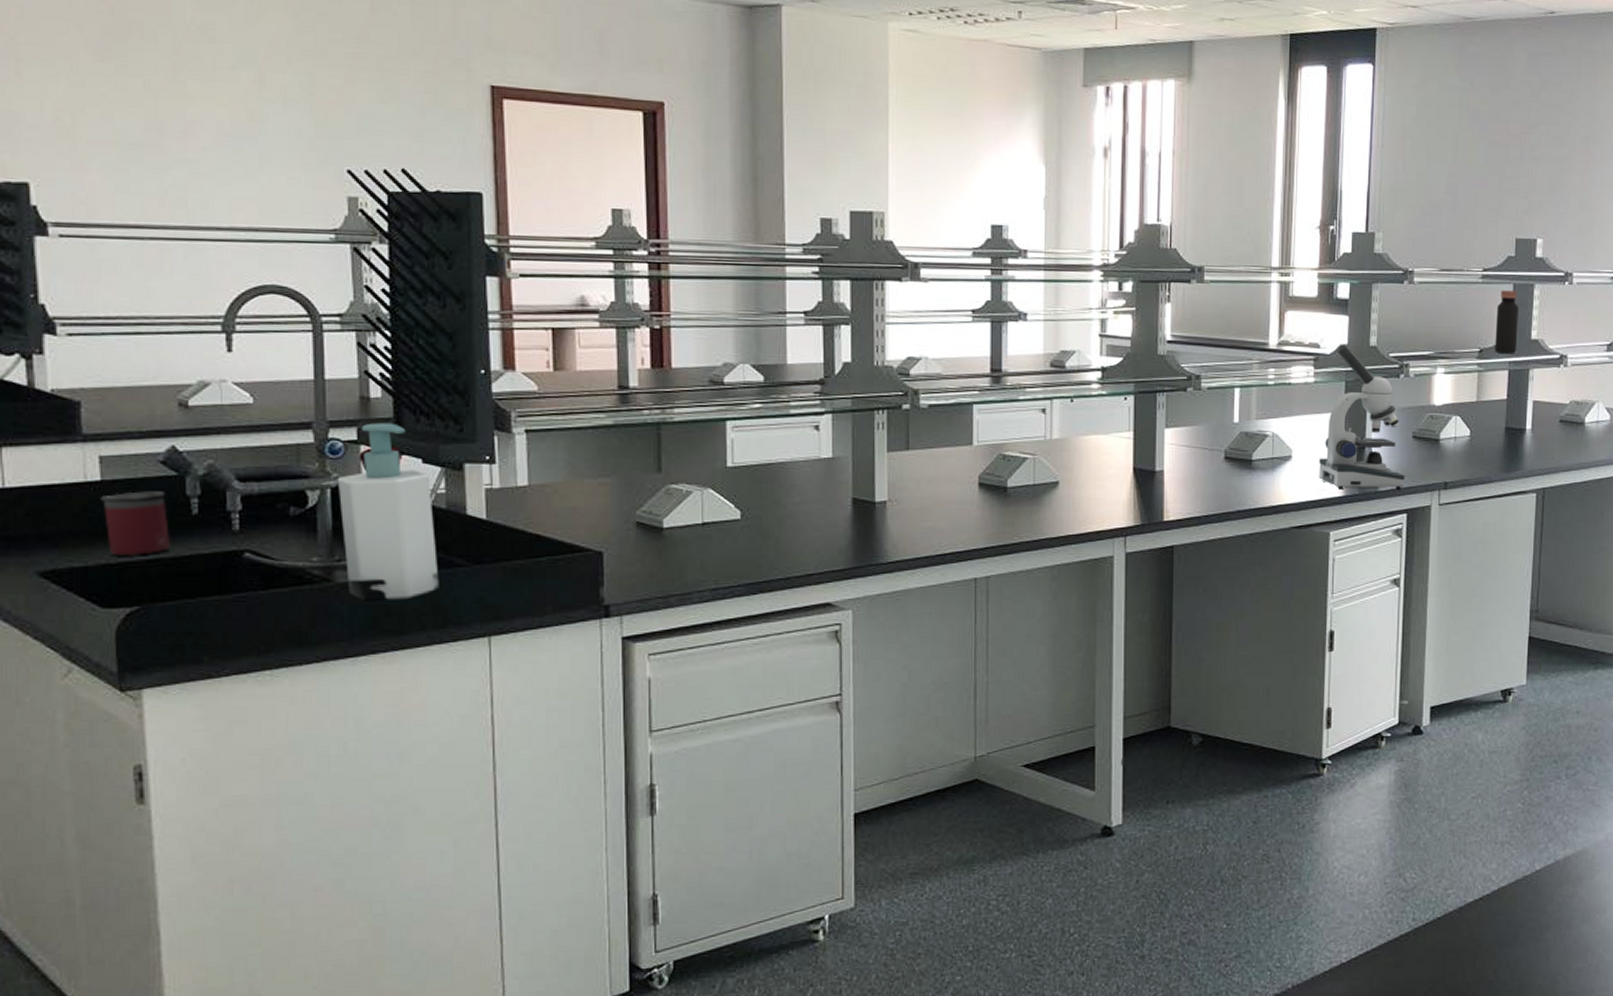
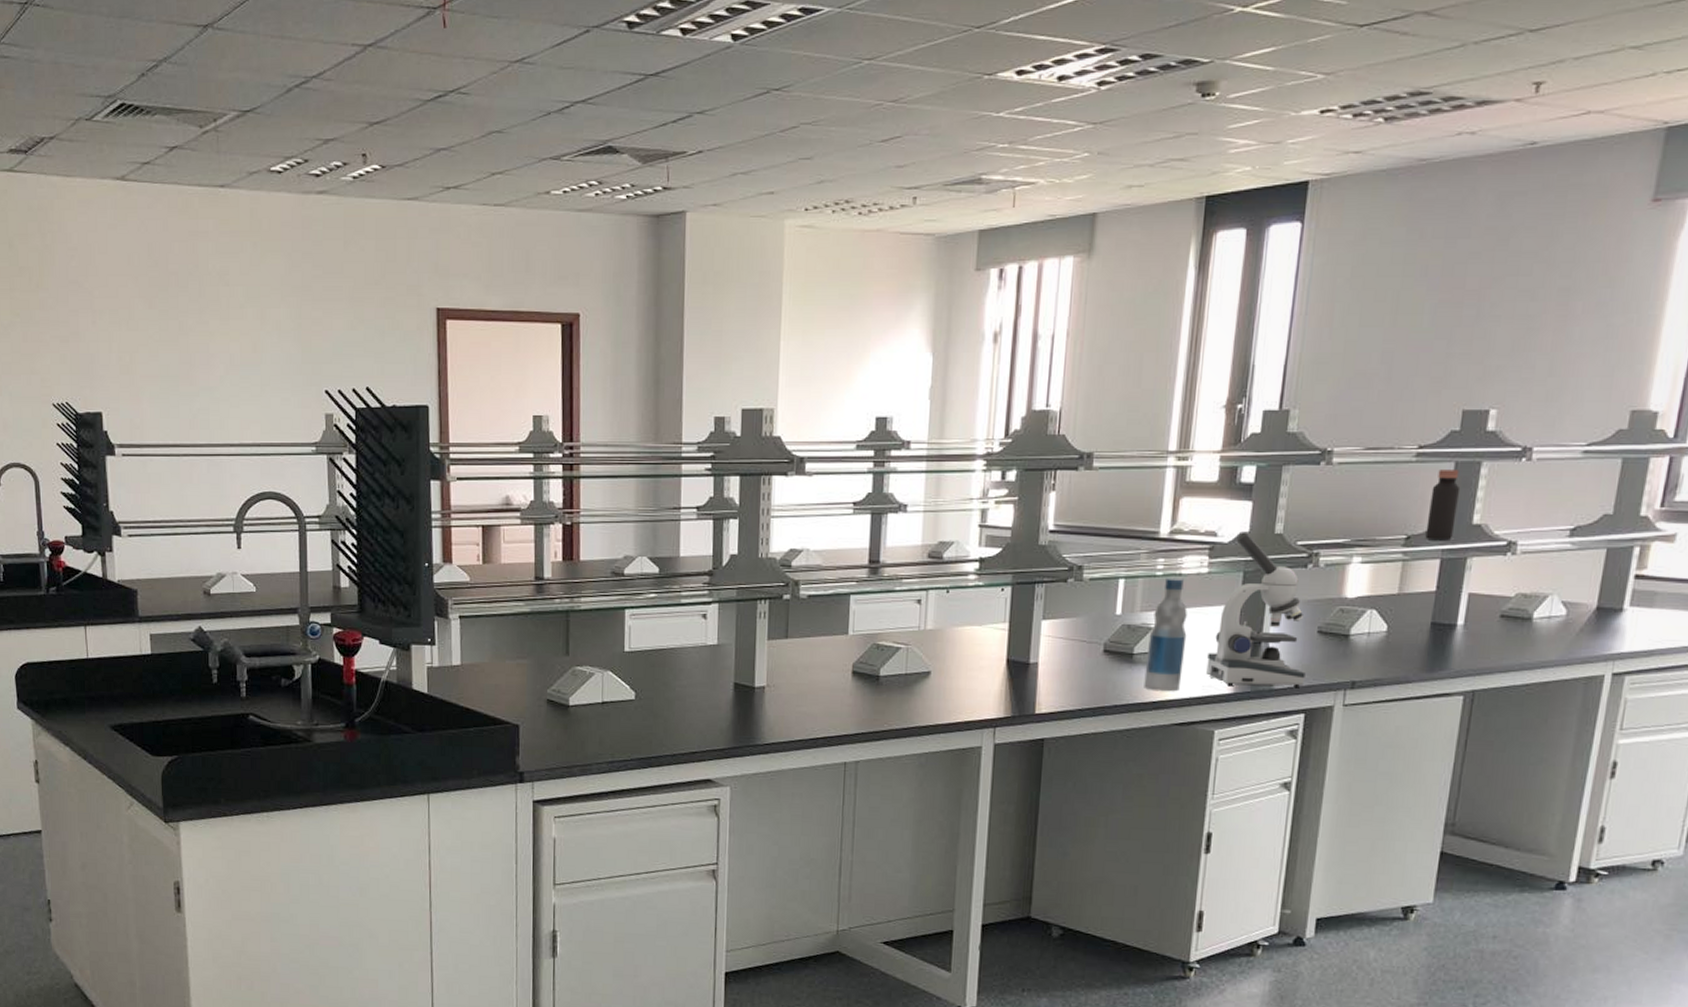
beverage cup: present [100,491,170,557] -> none [151,663,198,716]
soap bottle: present [338,422,439,602] -> none [317,609,391,760]
bottle: none [1263,387,1299,496] -> present [1144,577,1188,692]

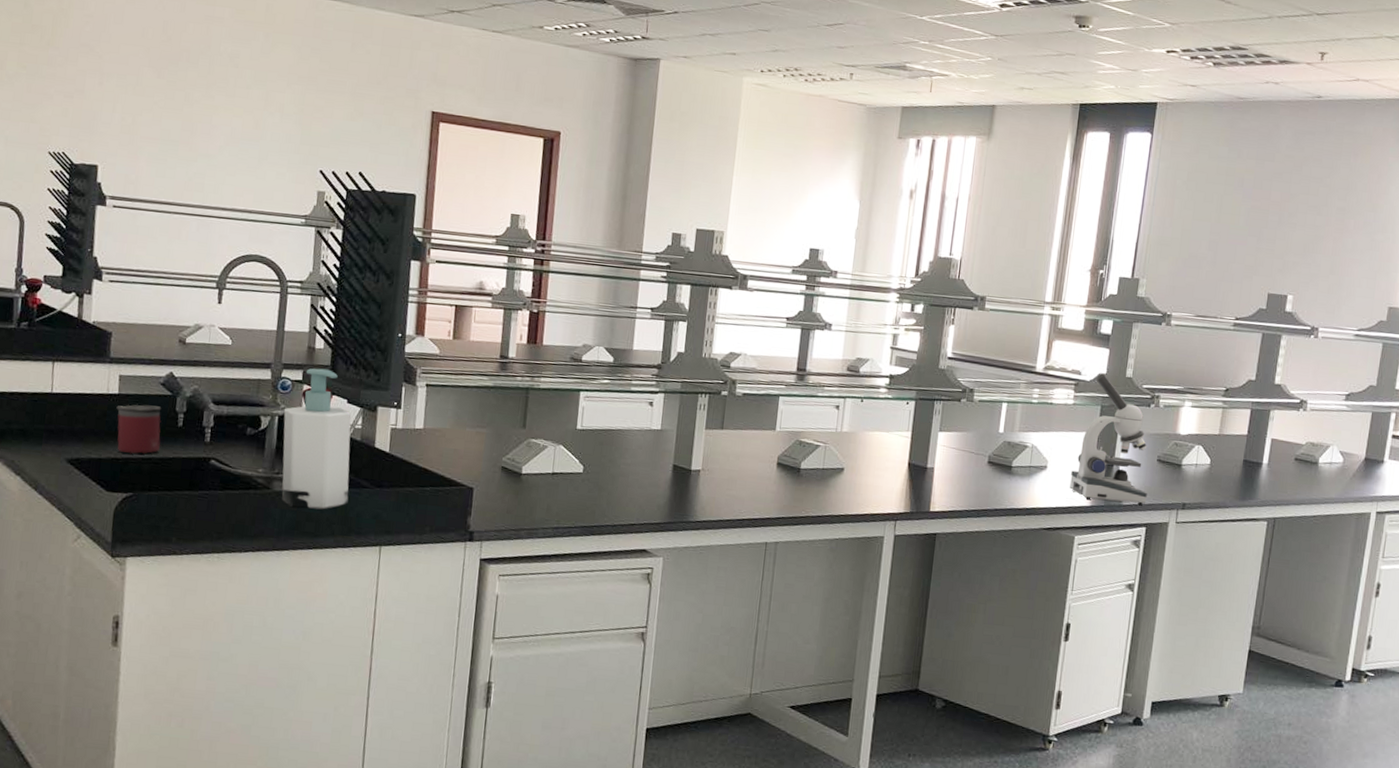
beverage cup: none [151,663,198,716] -> present [116,404,162,454]
soap bottle: none [317,609,391,760] -> present [282,368,351,510]
bottle: present [1144,577,1188,692] -> none [1019,405,1056,502]
bottle: present [1425,469,1461,541] -> none [1239,338,1266,395]

